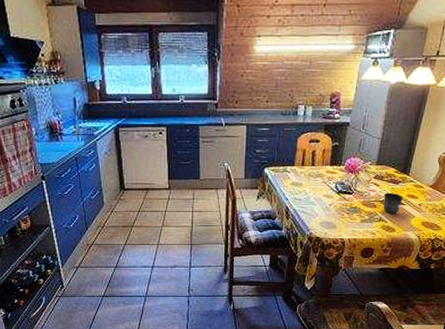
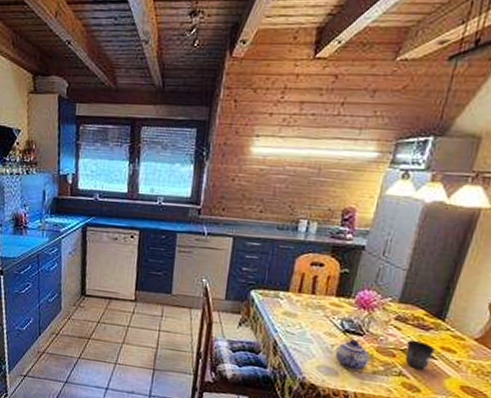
teapot: none [333,198,357,222] -> present [335,339,369,371]

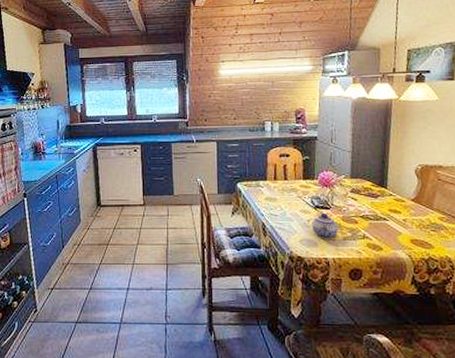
mug: present [404,339,435,371] -> none [364,207,385,231]

